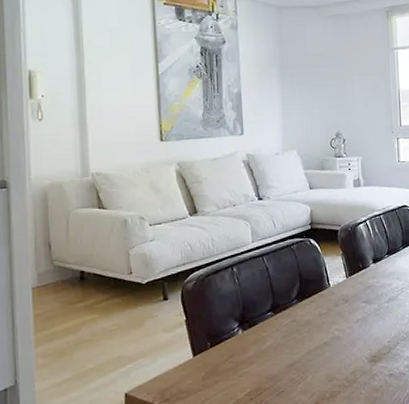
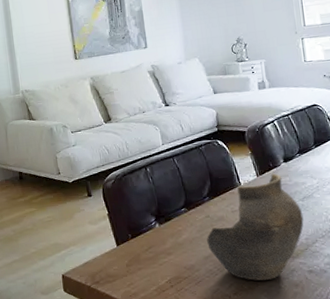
ceramic bowl: none [292,274,388,388] -> present [207,173,304,281]

